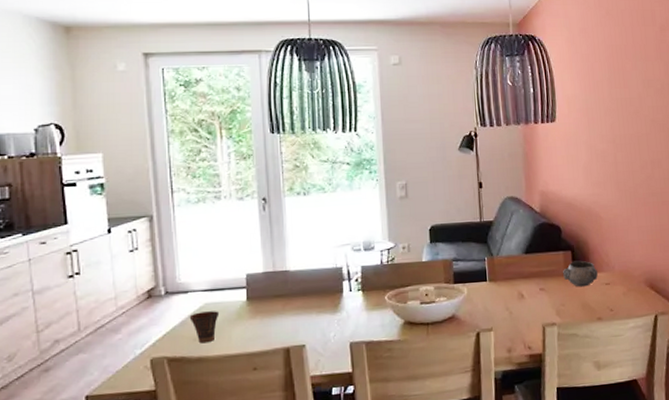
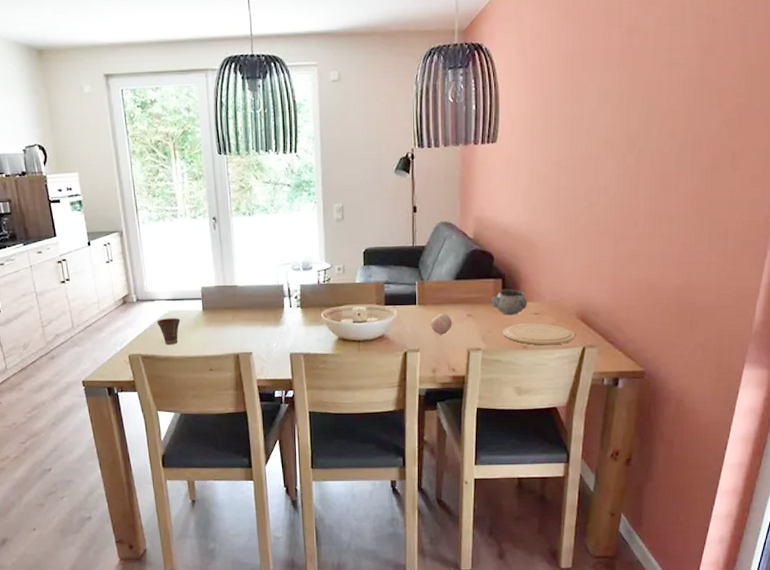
apple: none [503,288,525,312] -> present [431,313,452,335]
plate: none [576,293,647,316] -> present [503,323,575,345]

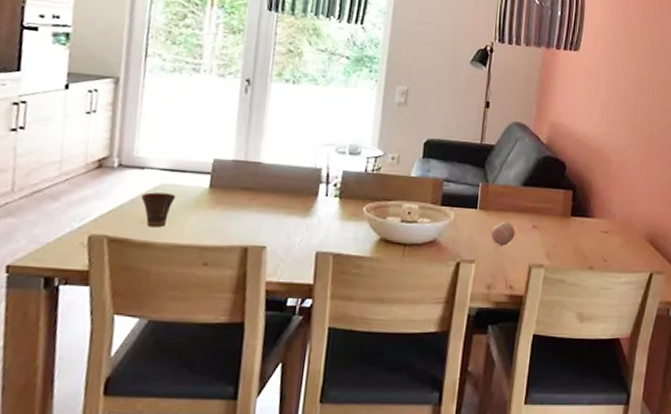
decorative bowl: present [492,289,527,315] -> none [560,202,597,231]
plate: present [503,323,575,345] -> none [569,241,643,268]

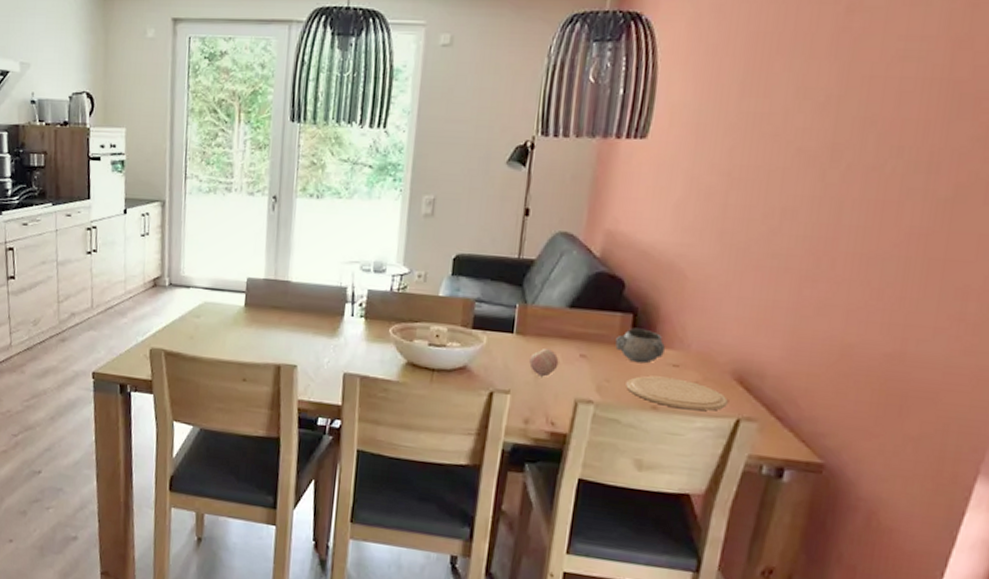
cup: present [141,192,177,228] -> none [188,310,217,344]
decorative bowl: none [560,202,597,231] -> present [615,328,665,364]
plate: none [569,241,643,268] -> present [626,376,728,411]

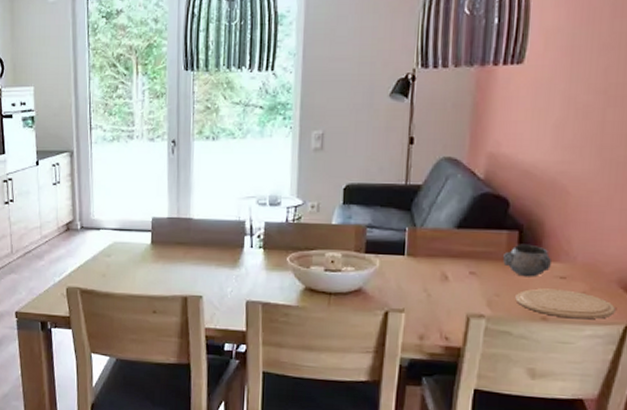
apple: present [529,347,559,377] -> none [421,267,450,295]

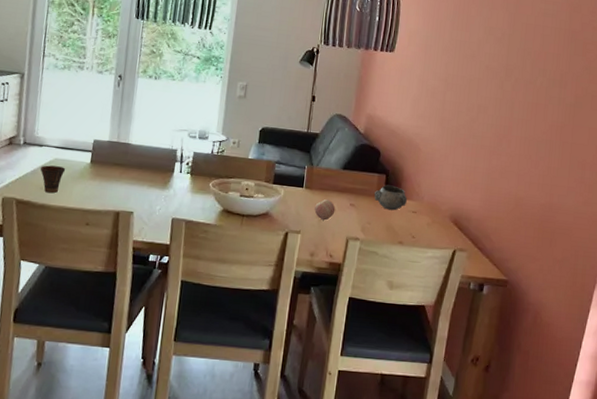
cup: none [100,250,126,280] -> present [40,165,66,194]
apple: none [421,267,450,295] -> present [314,199,335,221]
plate: present [515,288,615,320] -> none [381,219,448,245]

